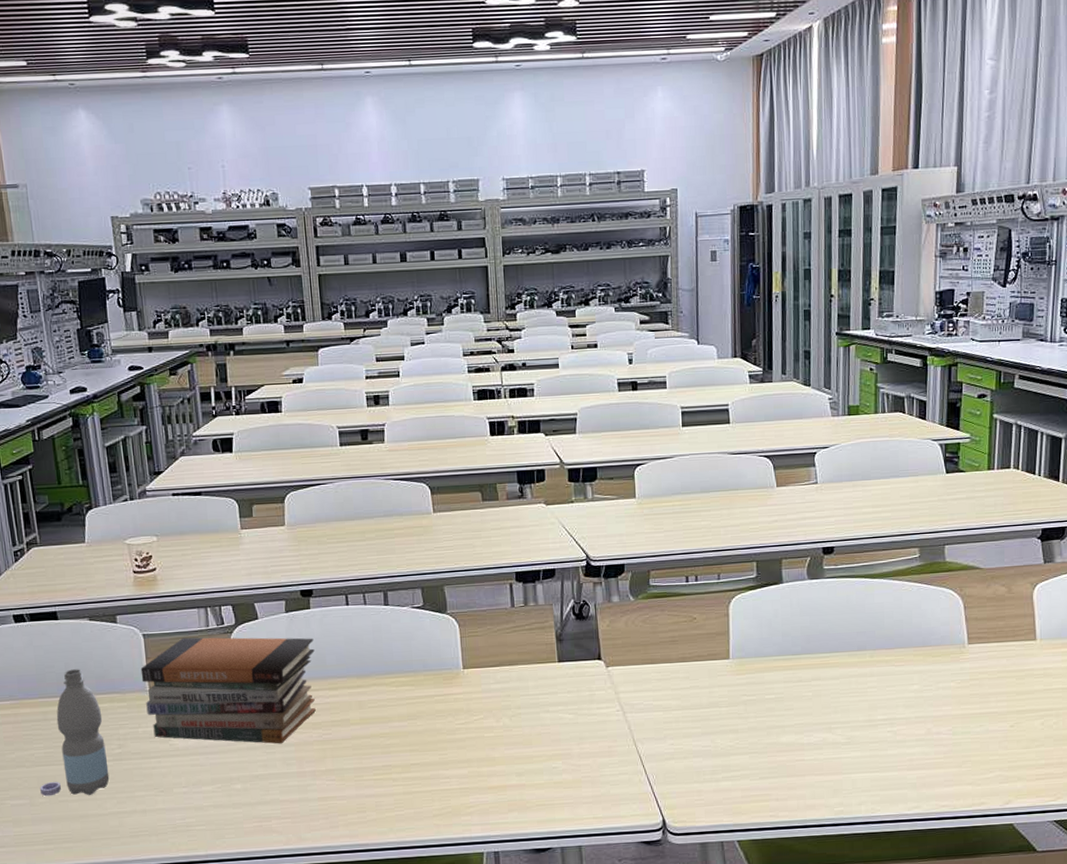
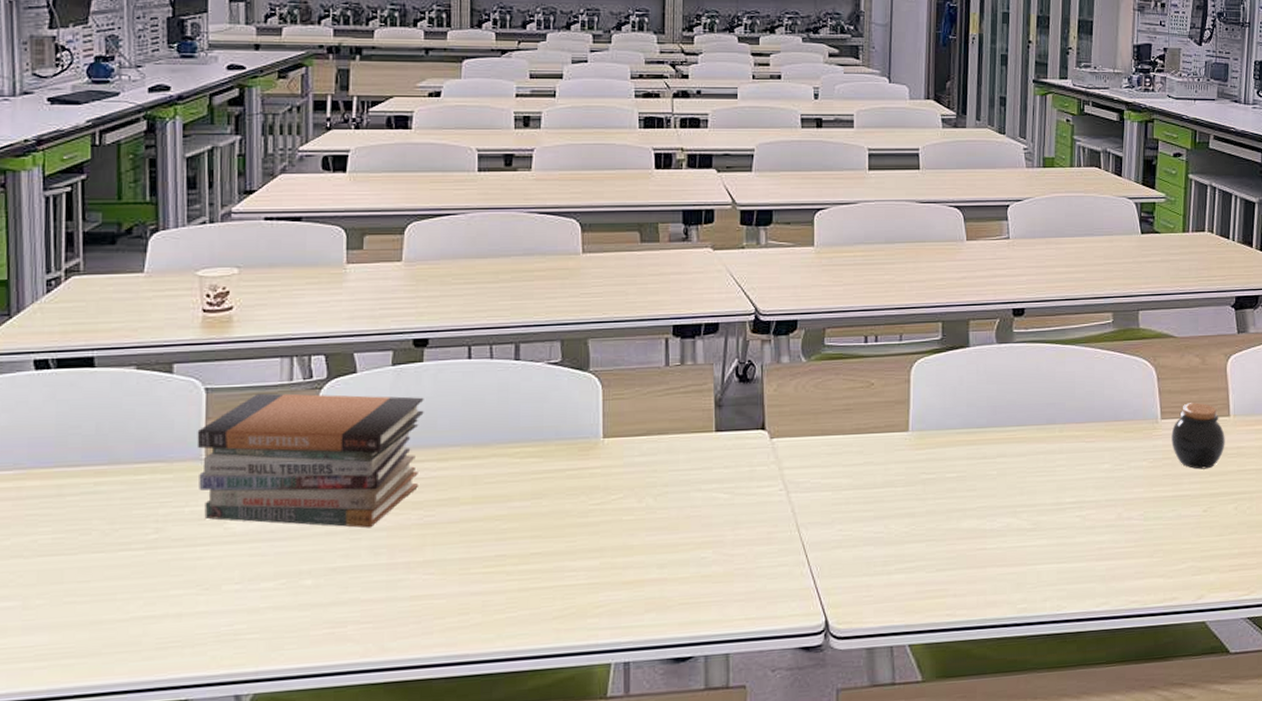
water bottle: present [40,669,110,797] -> none [39,430,138,597]
jar: none [978,628,1032,689] -> present [1171,402,1225,470]

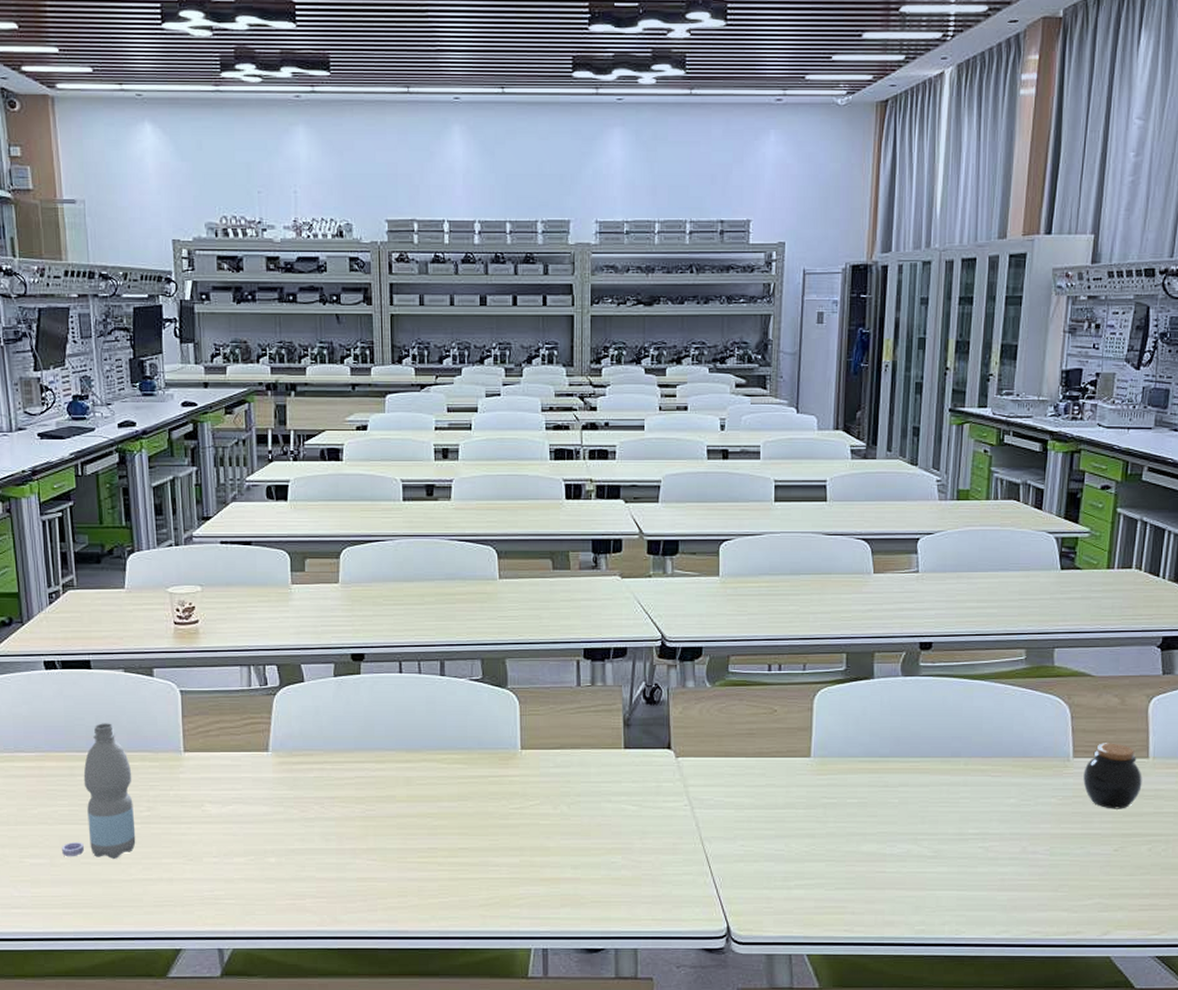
water bottle: none [39,430,138,597] -> present [62,723,136,859]
book stack: present [197,393,424,528] -> none [176,696,363,818]

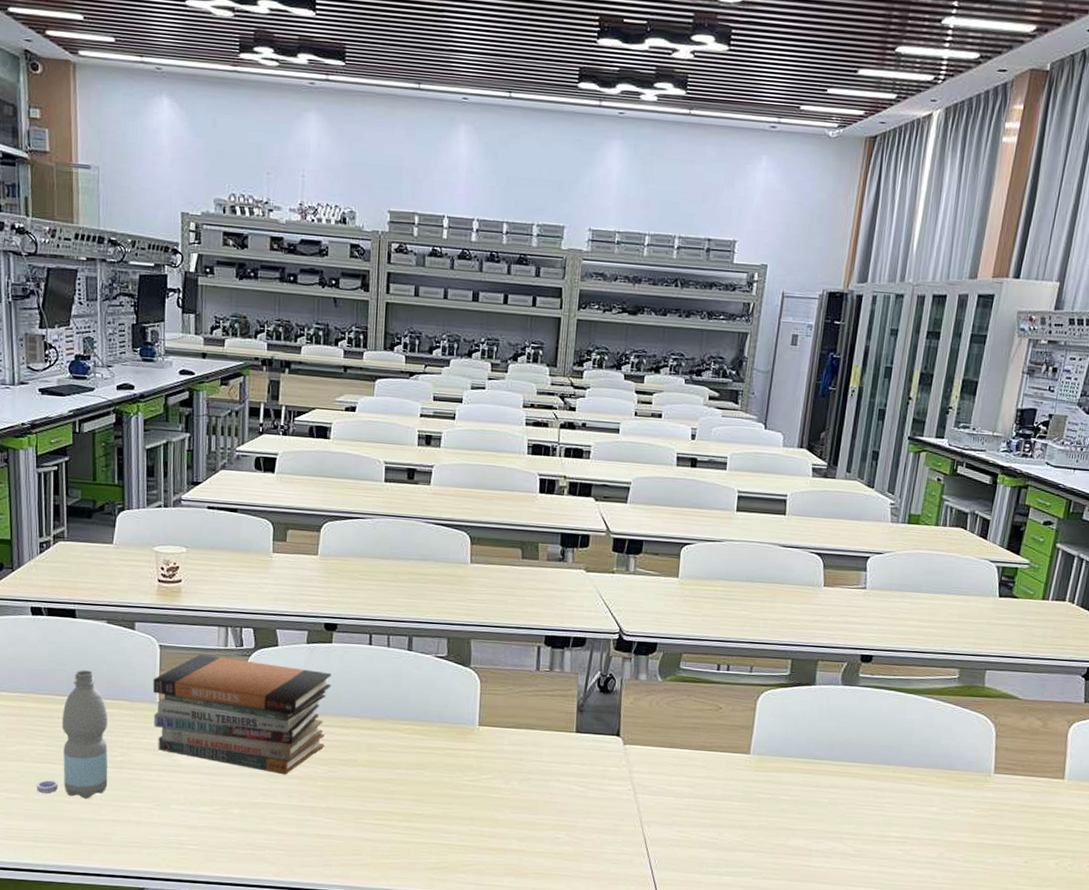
book stack: none [176,696,363,818] -> present [152,654,332,775]
jar: present [1083,743,1142,809] -> none [1001,762,1057,825]

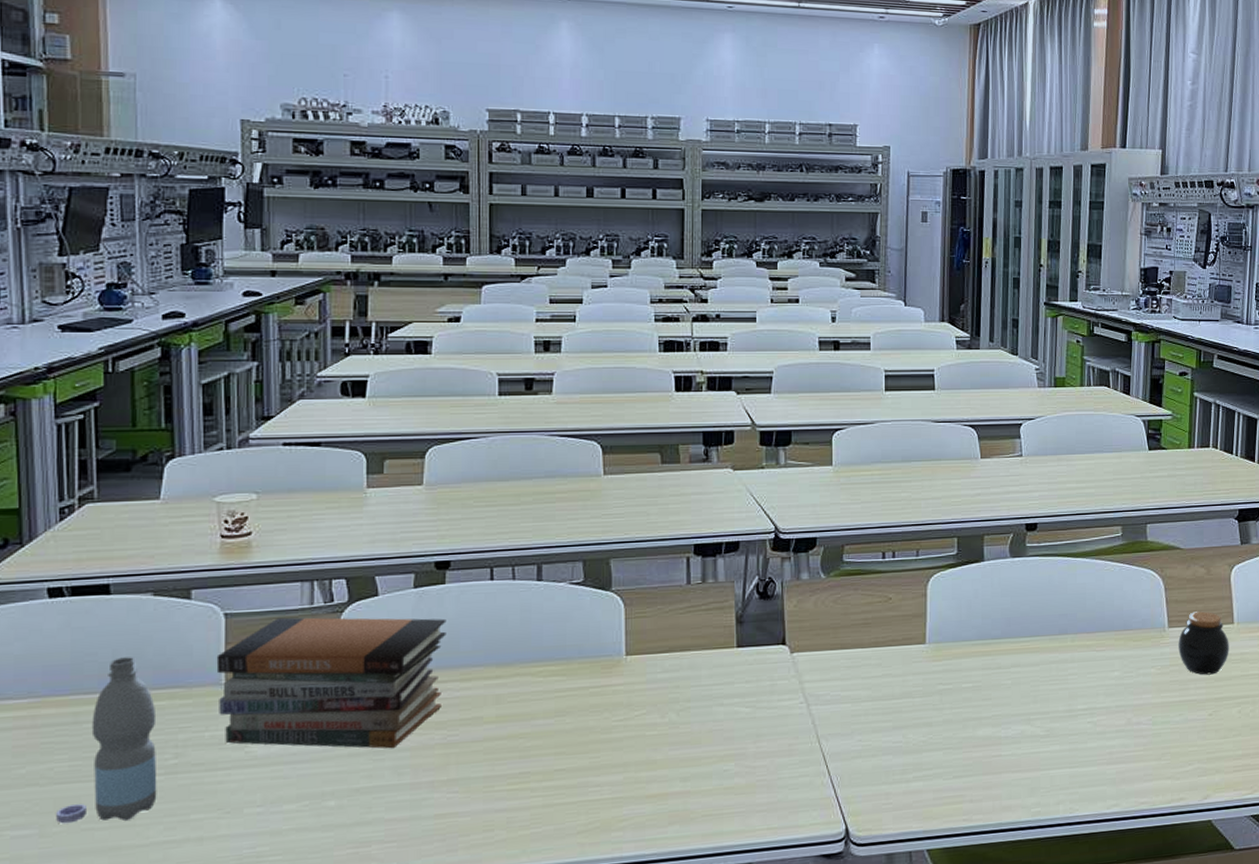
jar: none [1001,762,1057,825] -> present [1178,611,1229,675]

